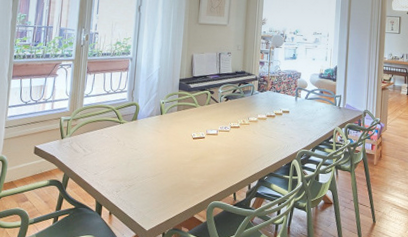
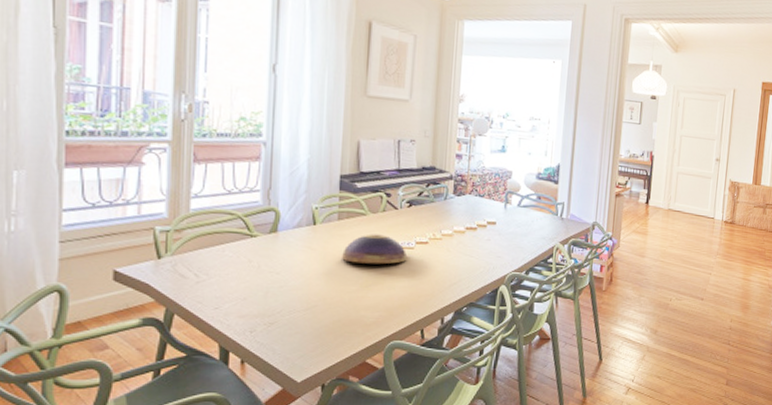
decorative bowl: none [179,121,225,143] -> present [342,234,408,264]

